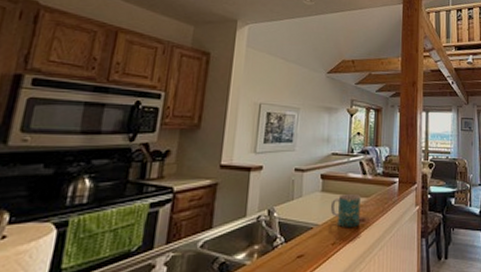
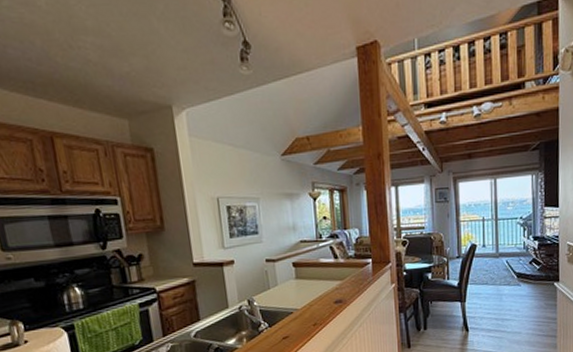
mug: present [330,193,361,228] -> none [306,278,337,310]

